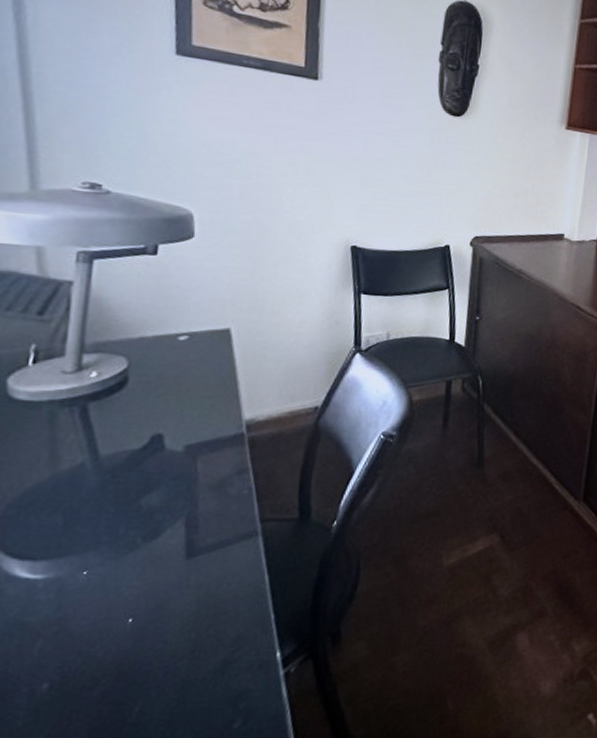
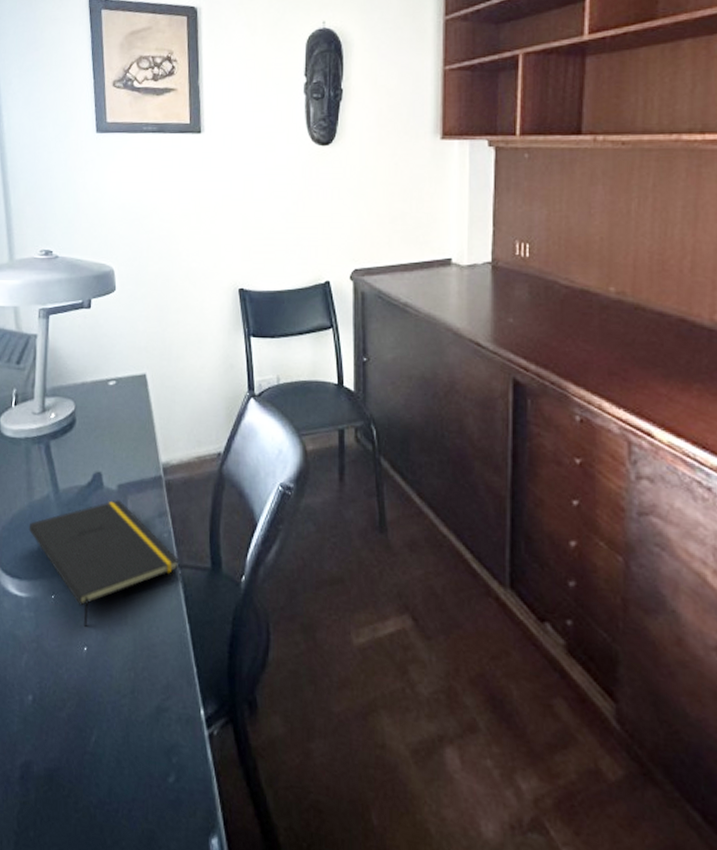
notepad: none [50,461,261,598] -> present [28,500,180,627]

